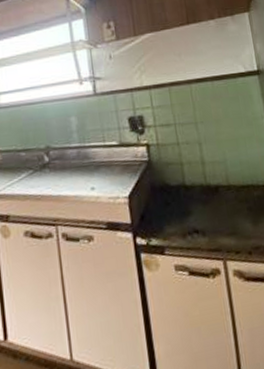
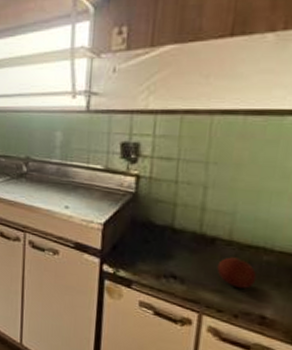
fruit: none [225,199,255,226] -> present [217,257,257,289]

